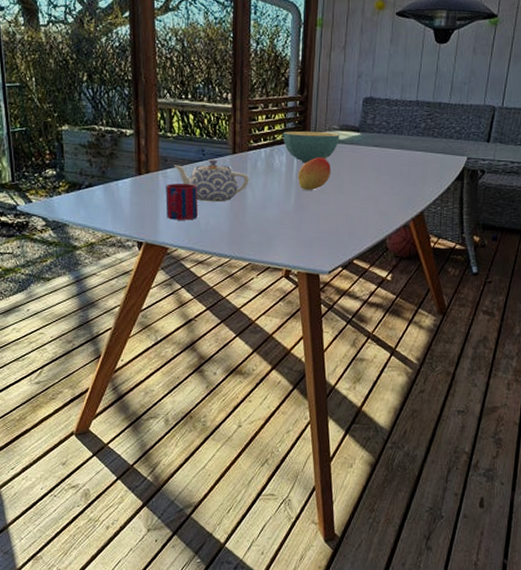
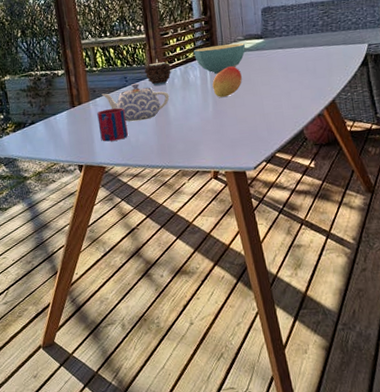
candle: none [225,135,256,165] -> present [144,59,172,86]

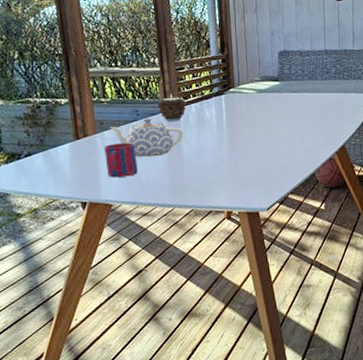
cereal bowl: present [194,43,246,74] -> none [210,84,262,113]
fruit: present [212,66,242,97] -> none [228,106,258,137]

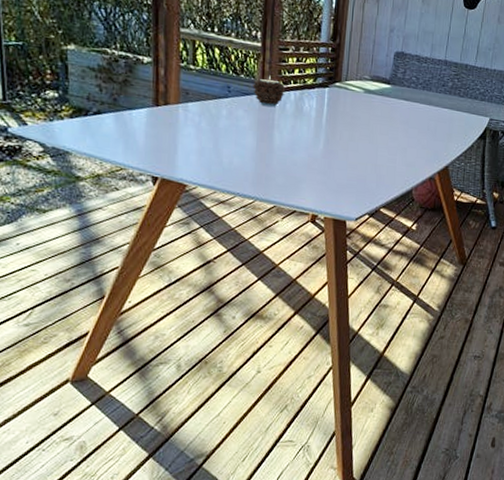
mug: present [104,142,138,178] -> none [185,118,222,158]
teapot: present [110,118,184,158] -> none [196,97,277,142]

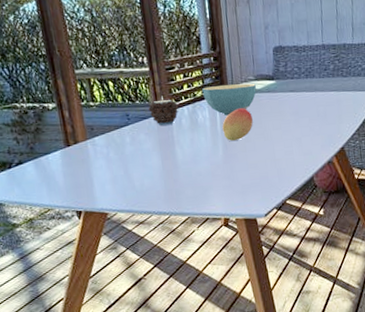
cereal bowl: none [313,76,371,110] -> present [202,83,257,116]
fruit: none [327,105,361,137] -> present [222,108,253,141]

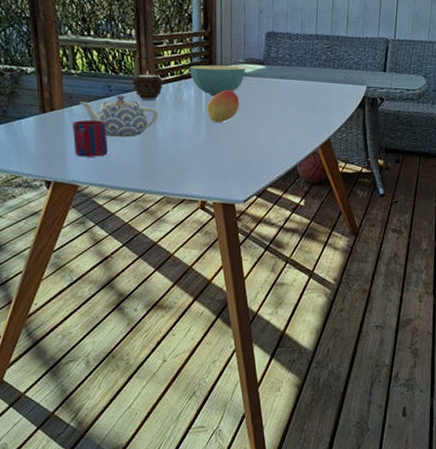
mug: none [96,148,132,186] -> present [72,120,108,157]
teapot: none [101,122,177,165] -> present [79,95,159,138]

